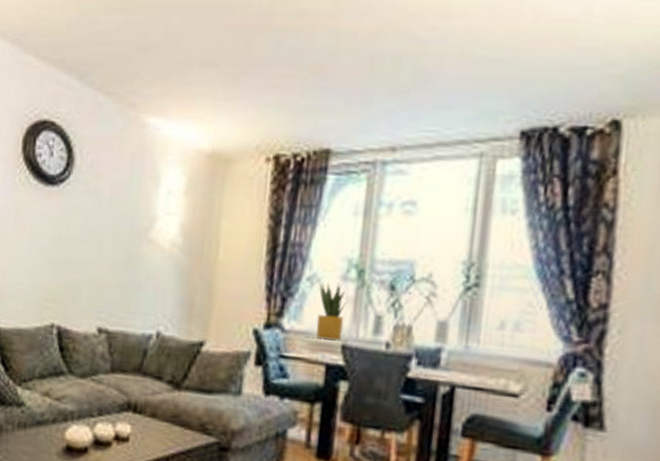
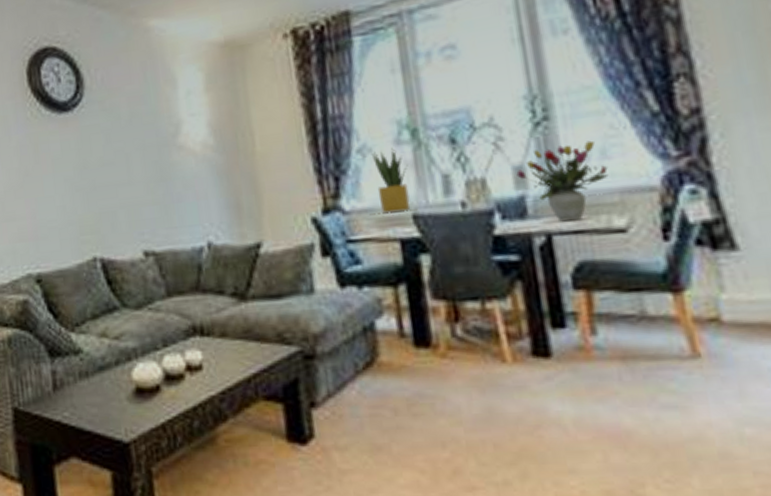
flower arrangement: none [439,311,517,379] -> present [516,140,609,222]

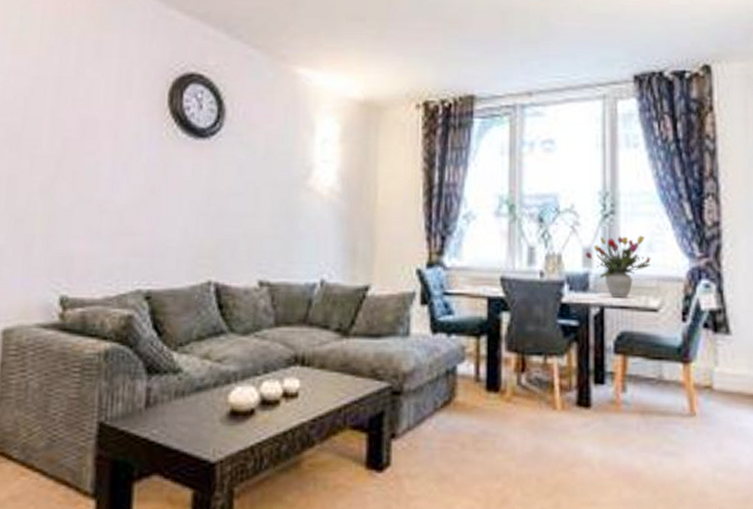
planter: present [371,148,411,214] -> none [474,218,503,274]

